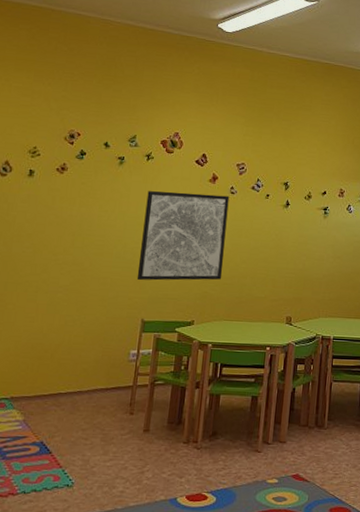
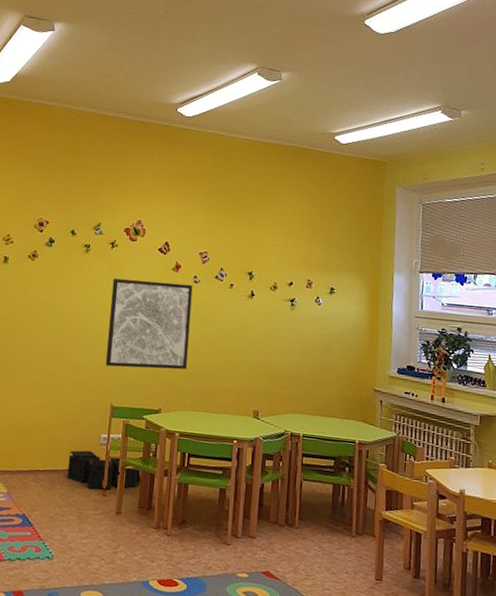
storage bin: none [91,368,173,409] -> present [67,450,143,490]

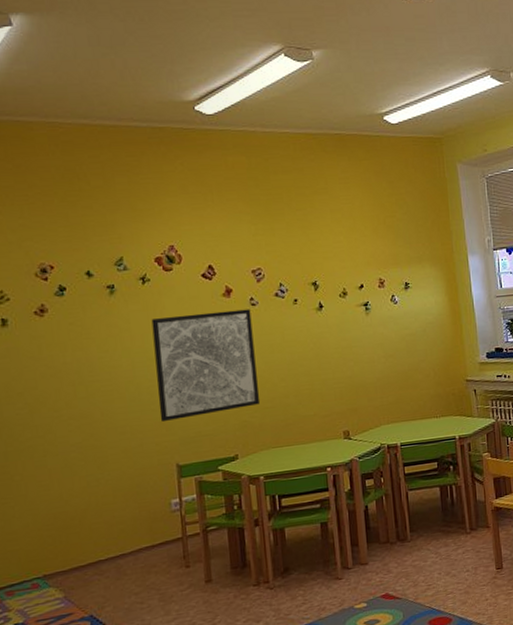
storage bin: present [67,450,143,490] -> none [135,520,231,565]

